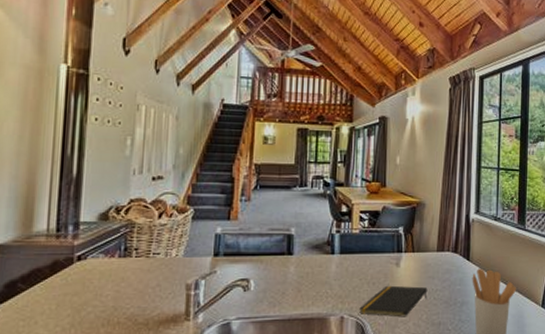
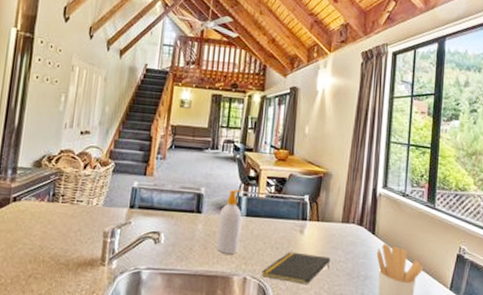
soap bottle: none [310,227,336,295] -> present [216,189,243,255]

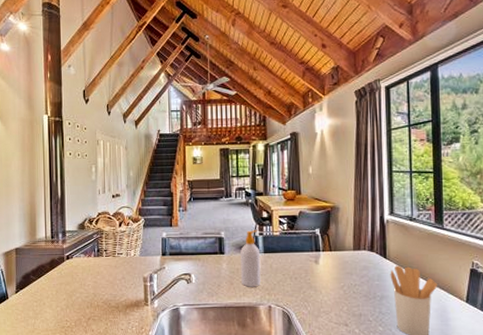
notepad: present [262,251,331,285] -> none [284,280,347,308]

